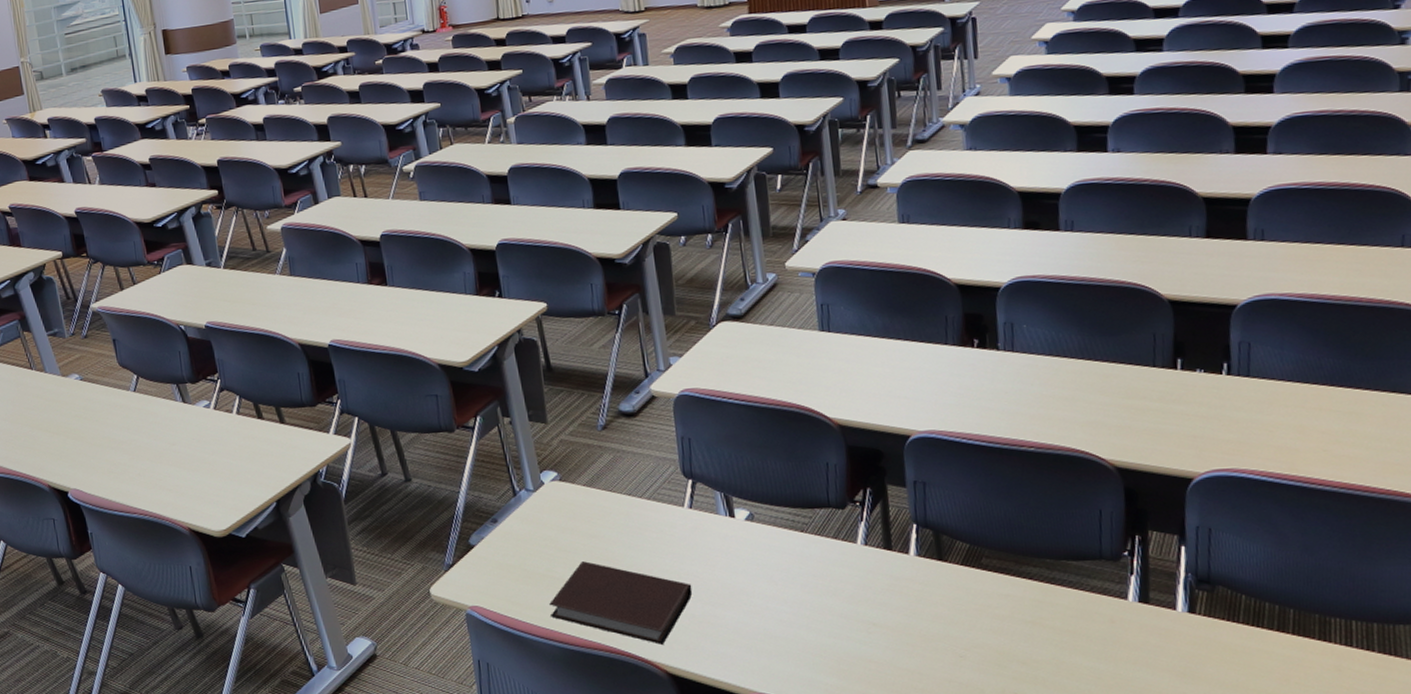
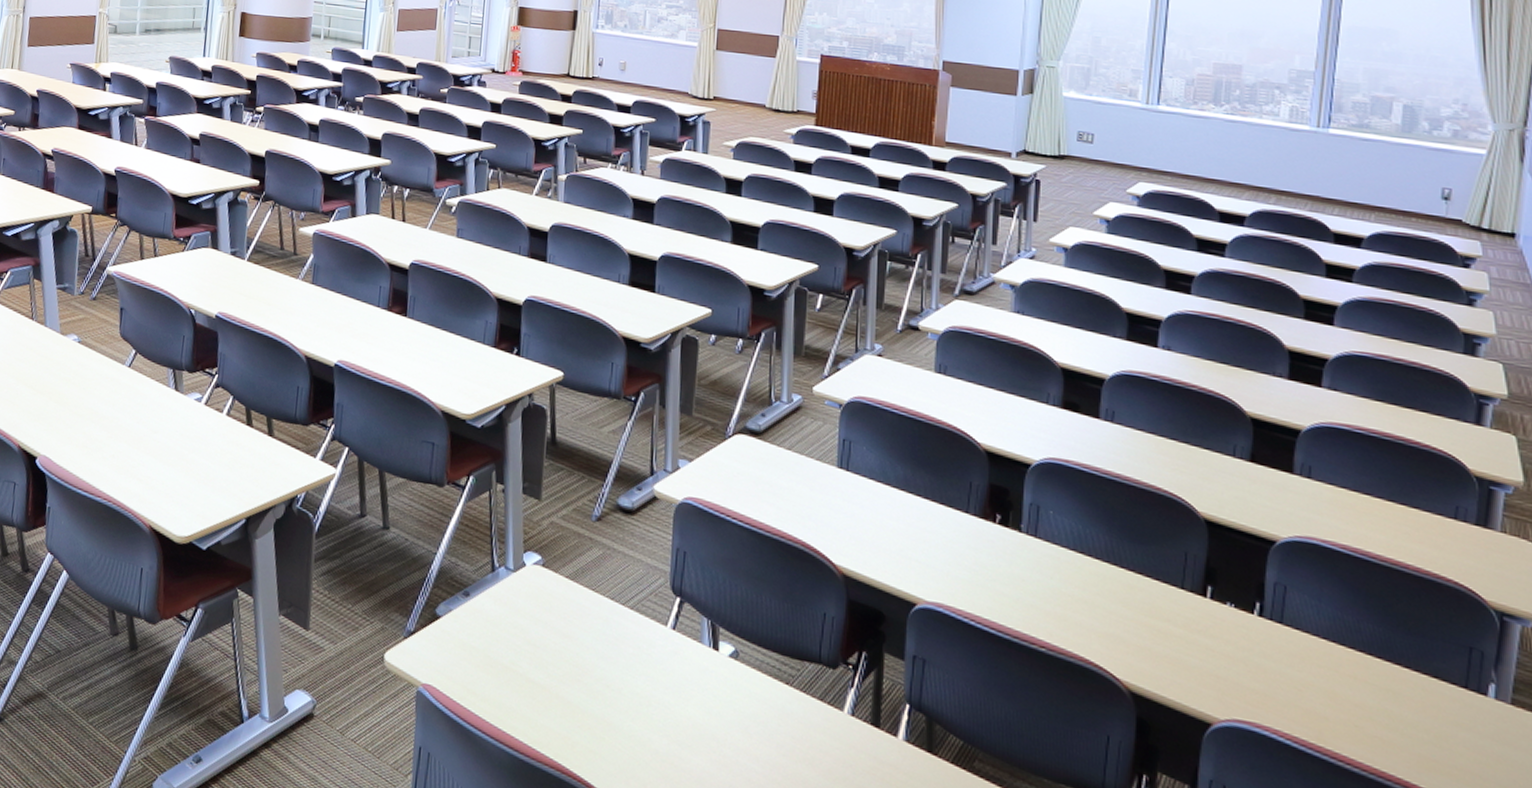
notebook: present [549,561,693,645] -> none [506,661,661,777]

